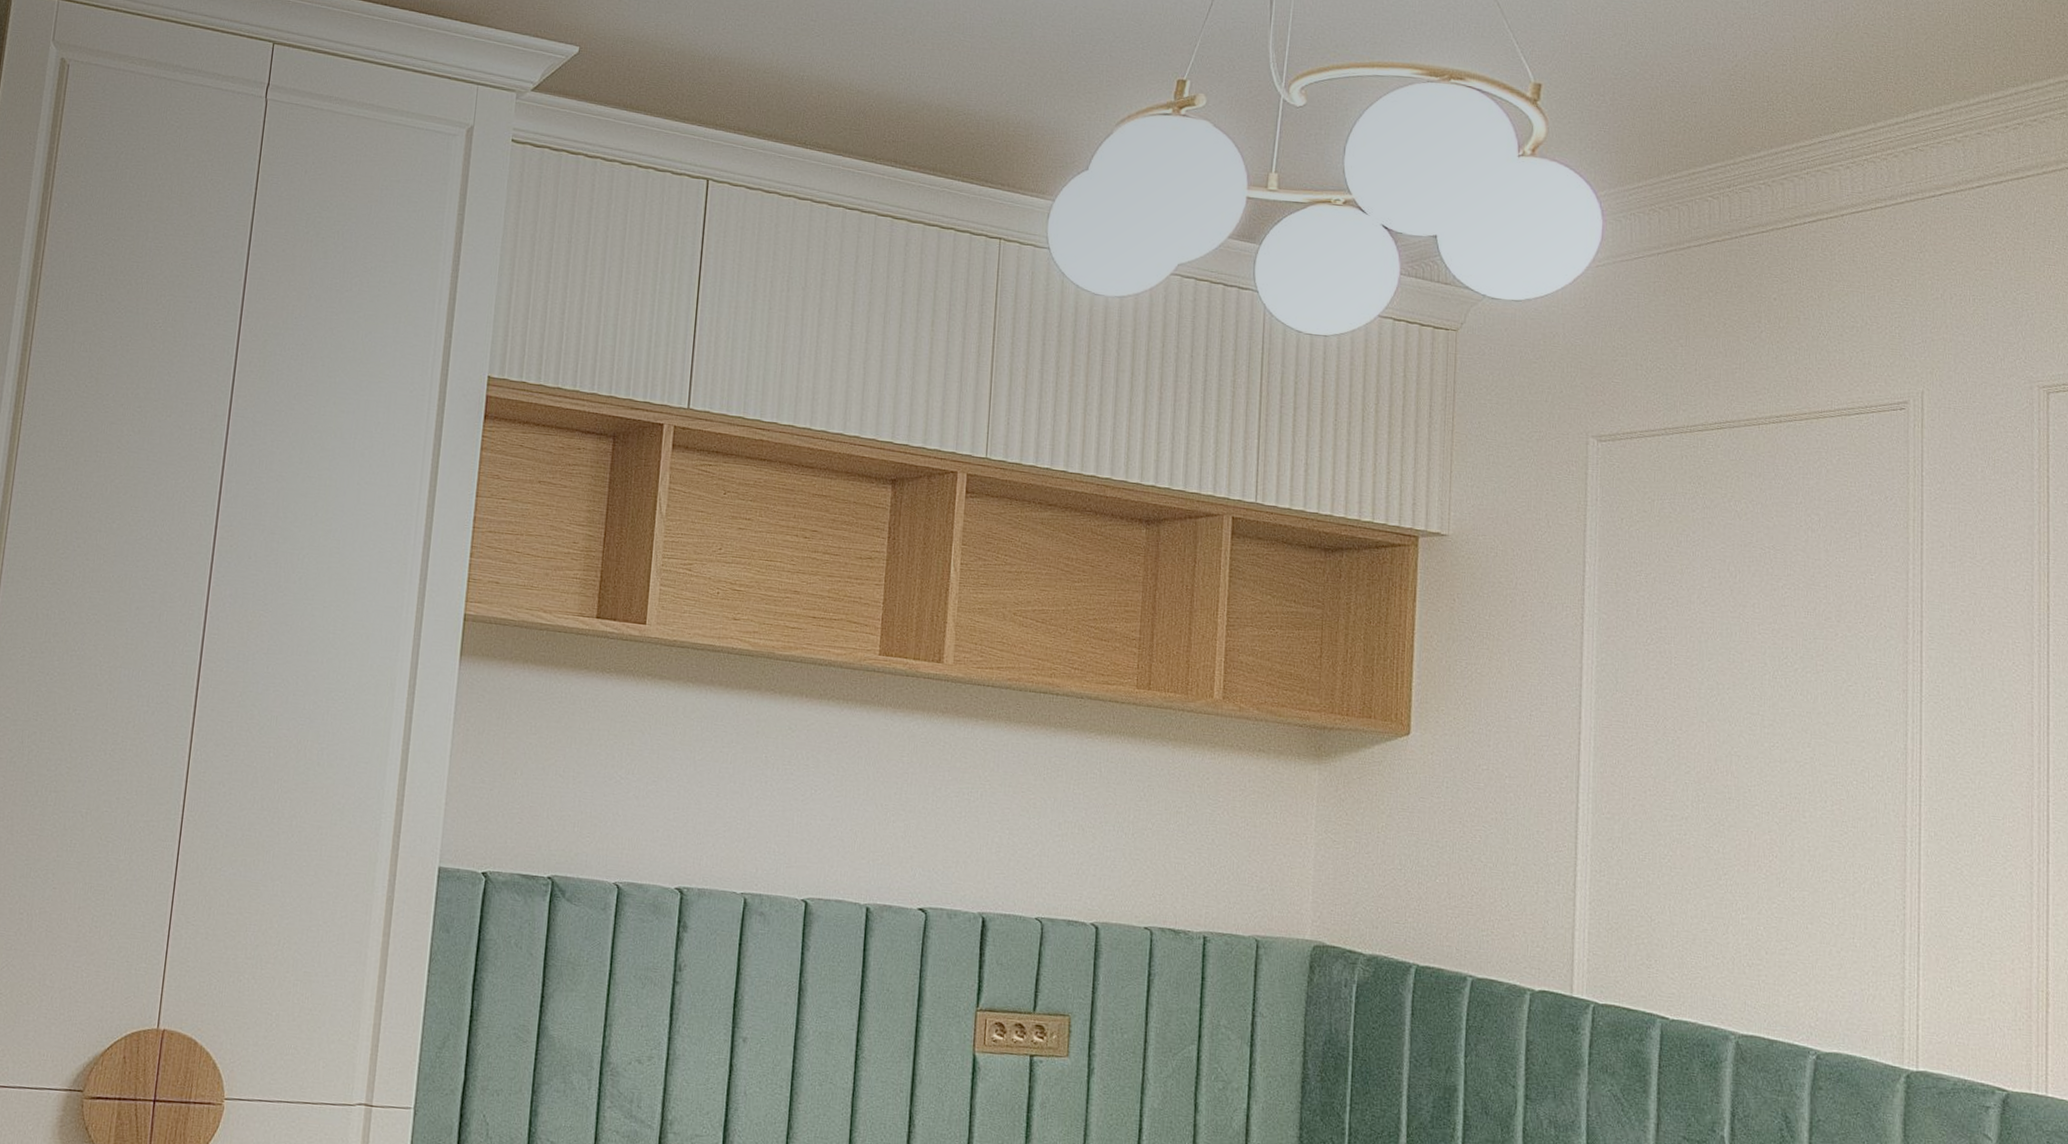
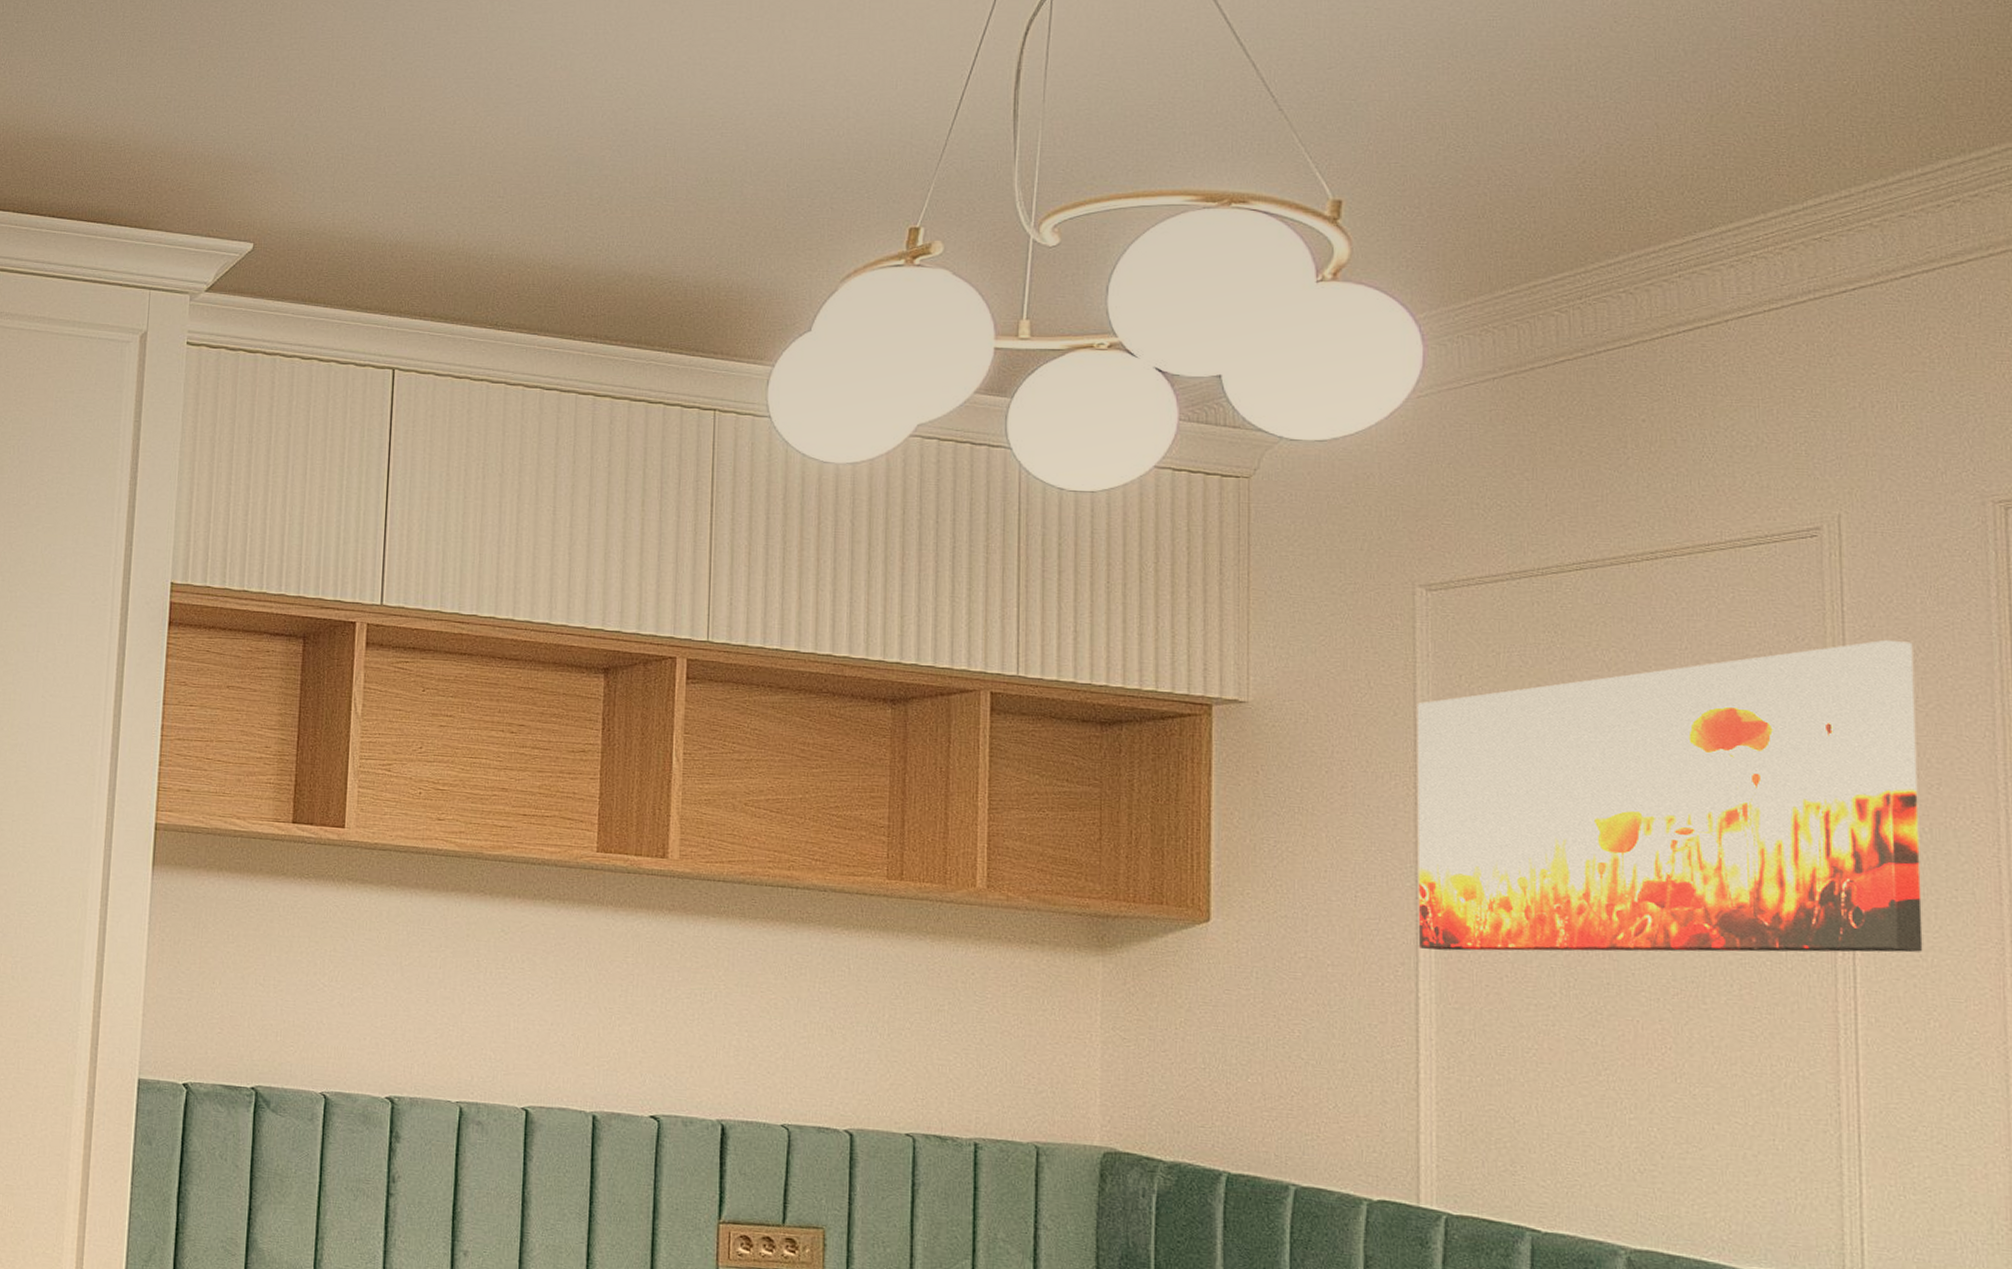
wall art: none [1579,502,1974,776] -> present [1417,639,1923,953]

